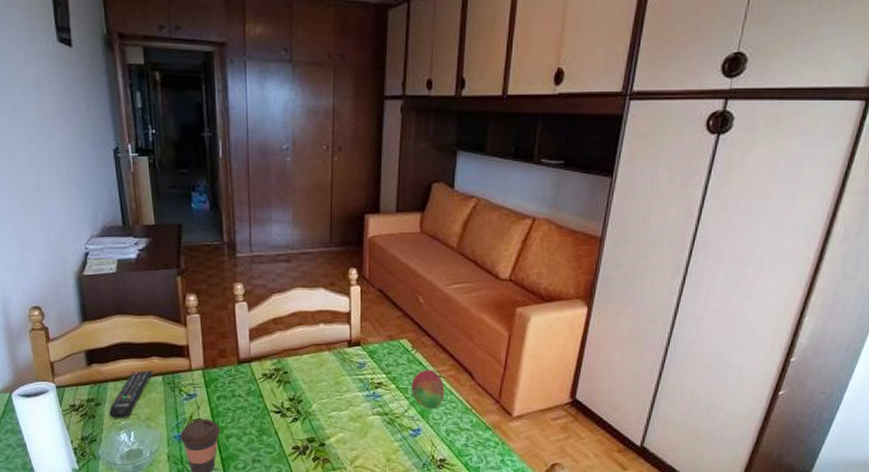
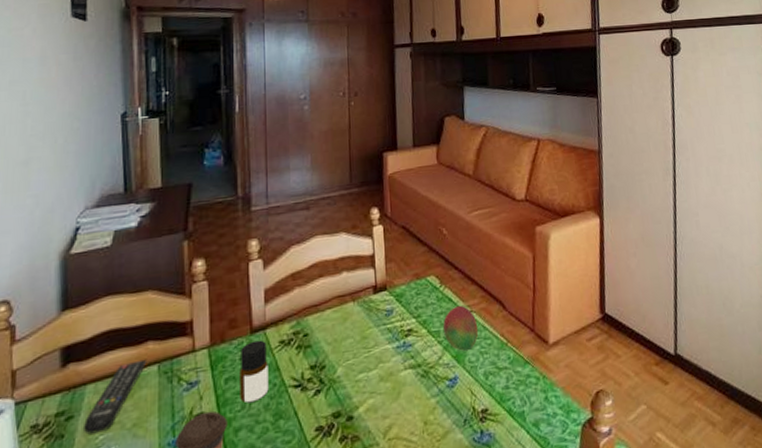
bottle: none [229,370,254,418] -> present [239,340,269,403]

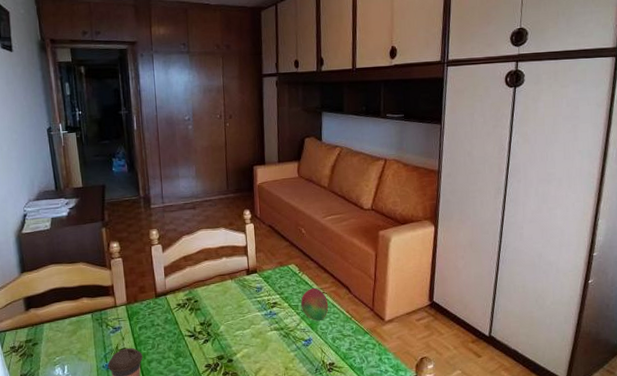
remote control: present [84,359,147,435] -> none [45,309,84,356]
bottle: present [239,340,269,403] -> none [149,302,171,345]

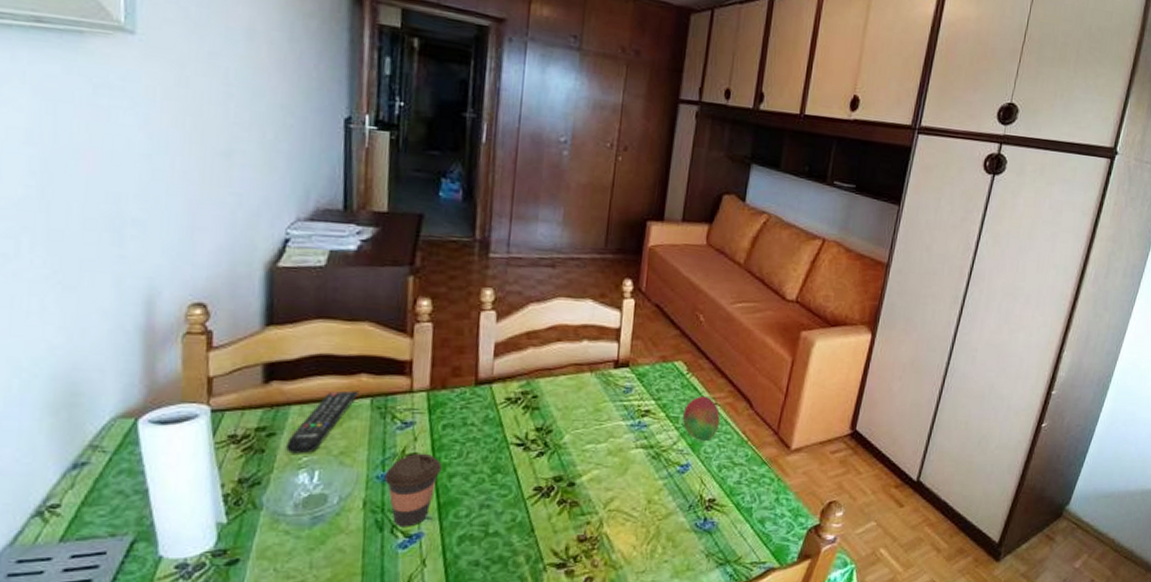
remote control: none [45,309,84,356] -> present [286,390,360,454]

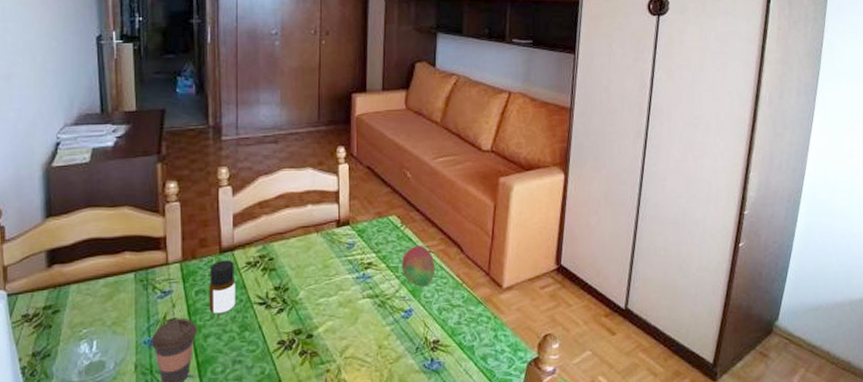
remote control: present [286,390,360,454] -> none [69,267,125,327]
bottle: none [457,393,491,453] -> present [209,260,236,314]

